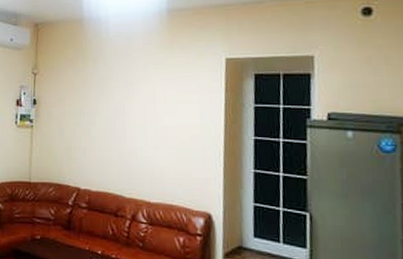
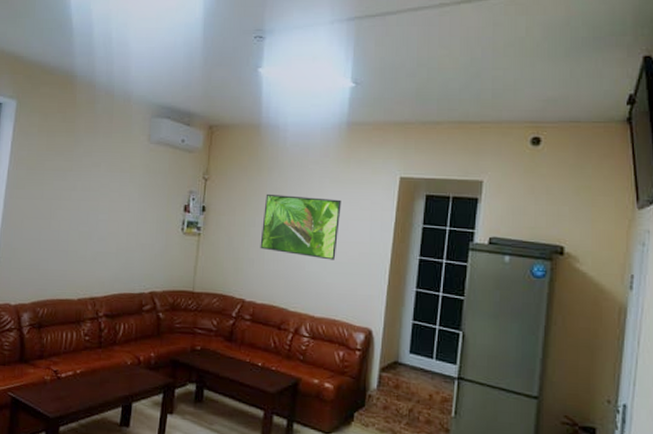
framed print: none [91,83,169,145] -> present [260,193,342,260]

